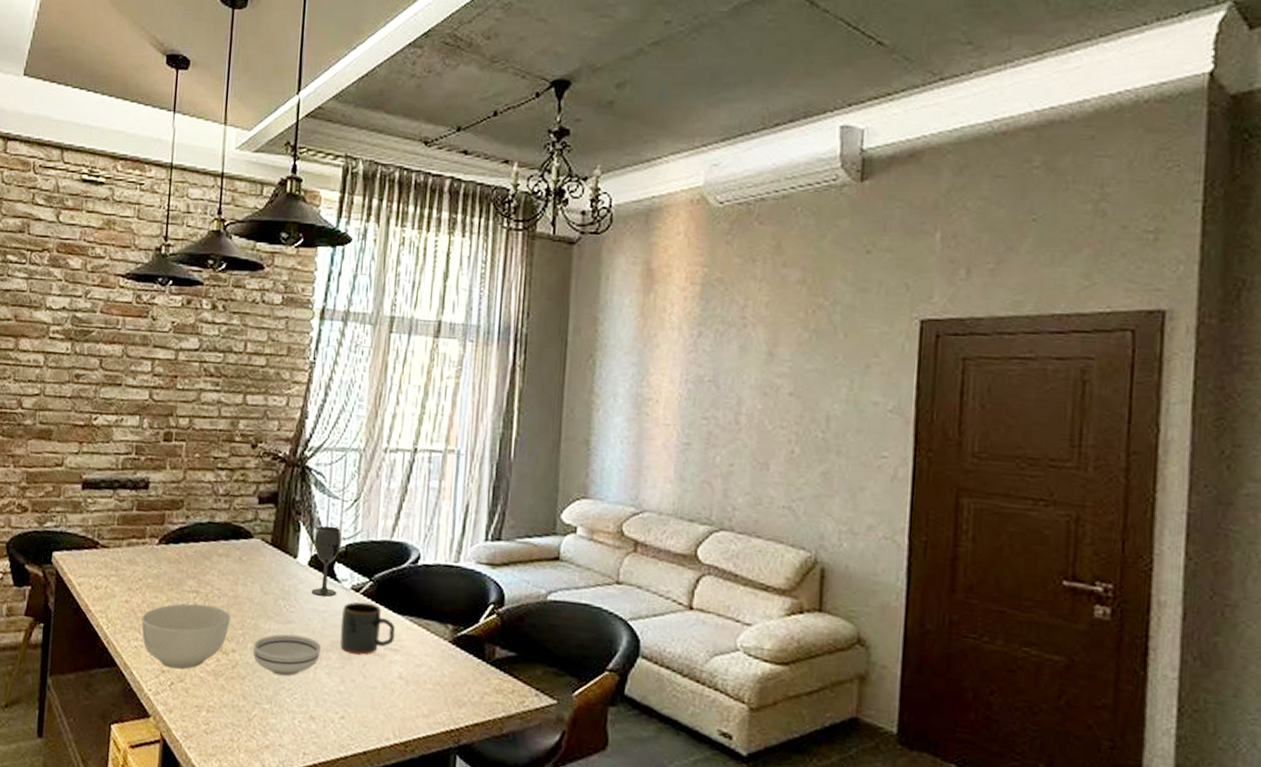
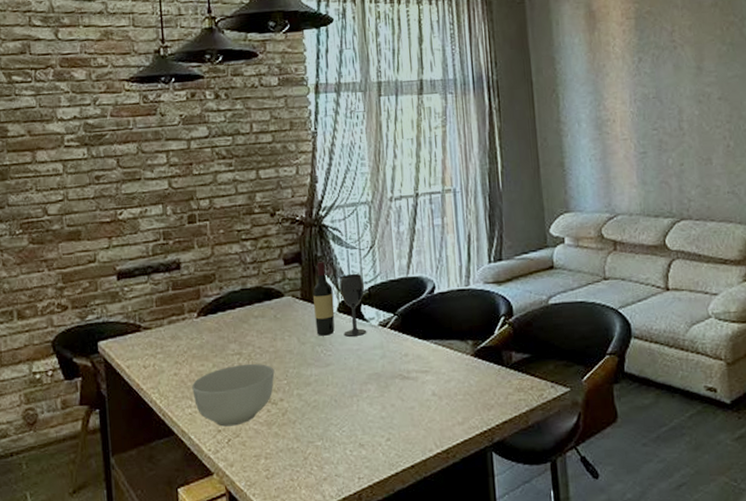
bowl: present [253,634,321,676] -> none [298,375,360,414]
wine bottle: none [282,507,307,590] -> present [313,262,335,336]
mug: present [340,601,395,655] -> none [373,334,423,382]

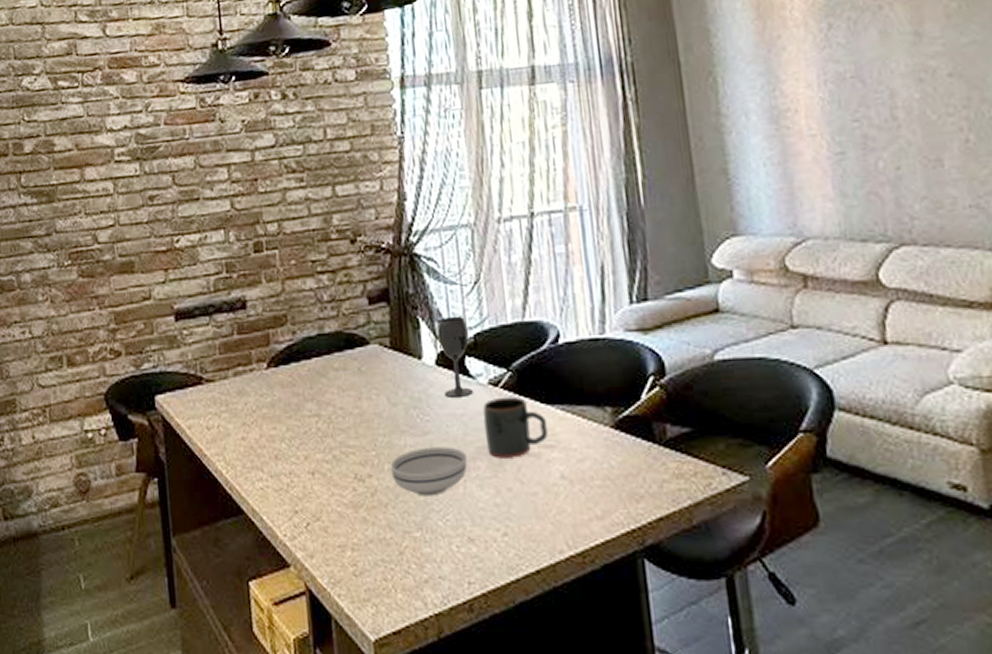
bowl: present [192,363,275,427] -> none [263,428,361,507]
bowl: none [298,375,360,414] -> present [390,447,468,496]
wine bottle: present [313,262,335,336] -> none [404,301,433,396]
mug: none [373,334,423,382] -> present [482,396,548,458]

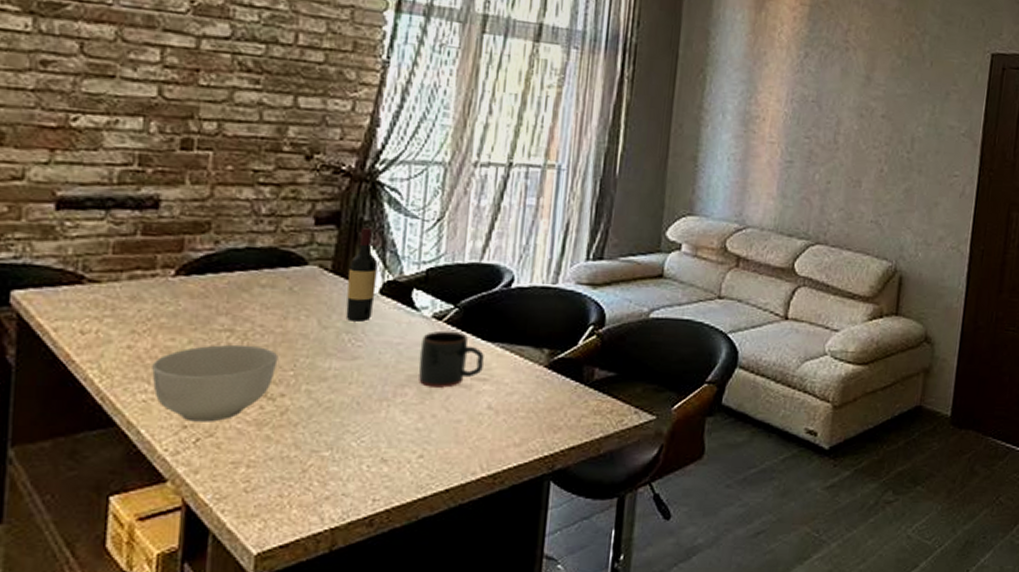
bowl: none [263,428,361,507] -> present [152,344,279,422]
bowl: present [390,447,468,496] -> none [308,371,395,418]
wine bottle: none [404,301,433,396] -> present [345,228,378,322]
wine glass: present [438,316,472,398] -> none [383,248,422,327]

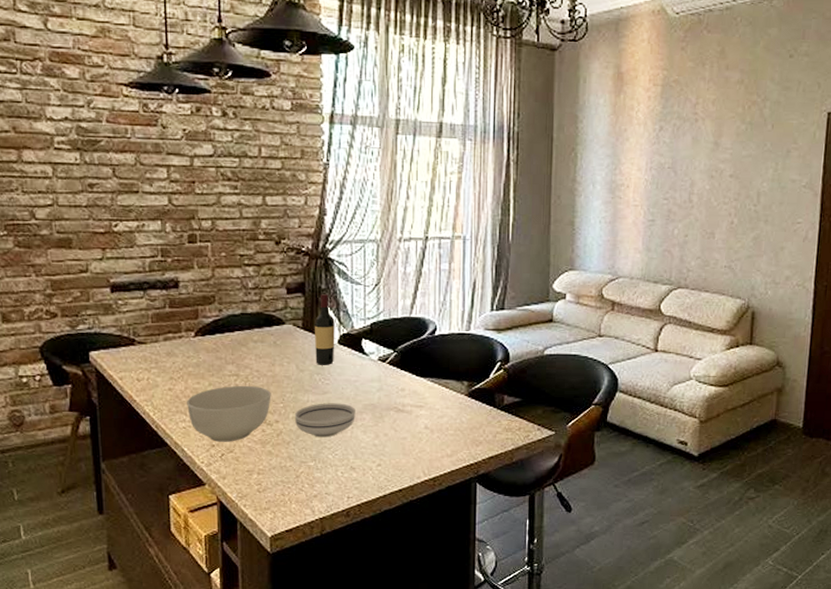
bowl: none [308,371,395,418] -> present [294,403,355,438]
mug: present [418,330,484,388] -> none [371,370,419,413]

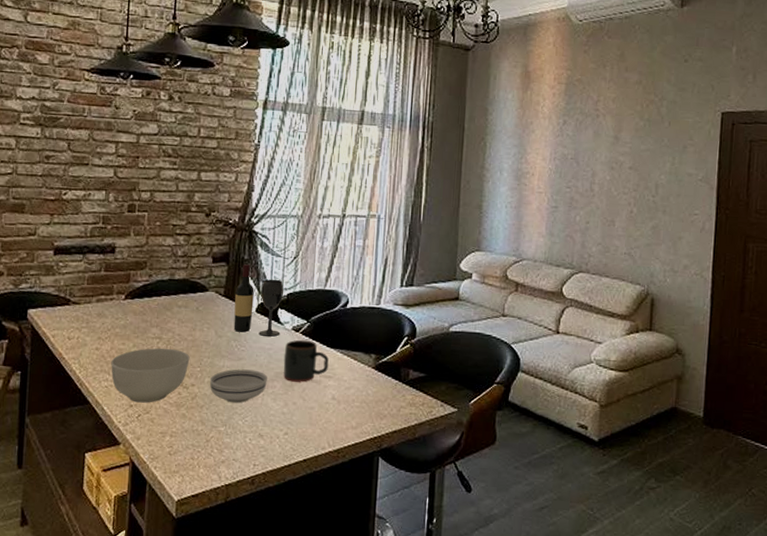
wine glass: none [342,308,367,368] -> present [258,279,284,337]
mug: none [371,370,419,413] -> present [283,339,329,382]

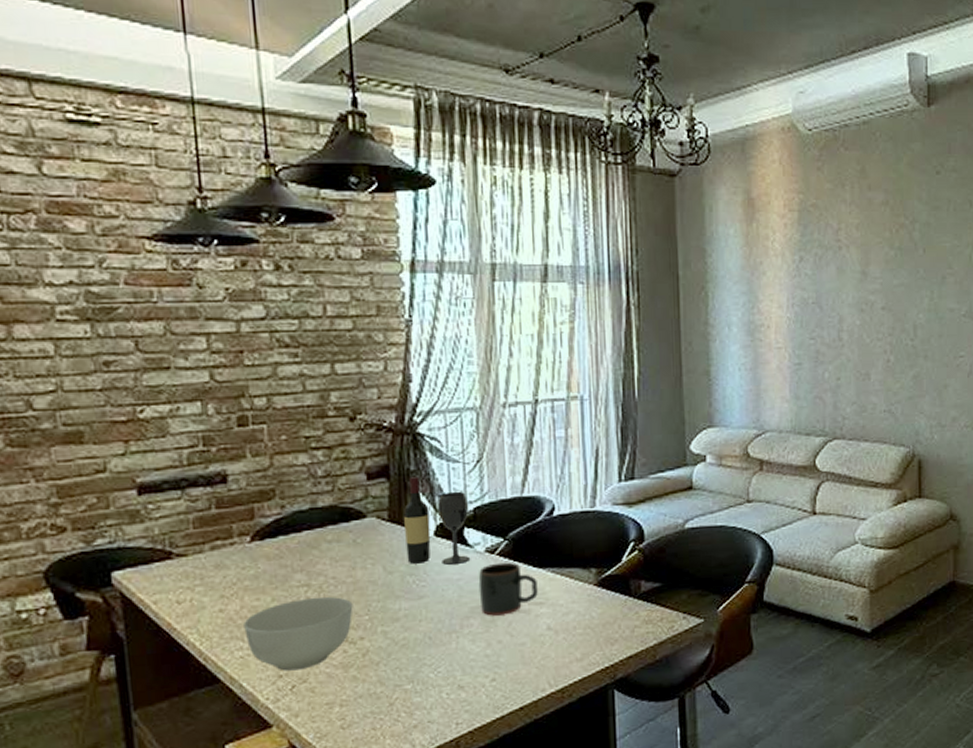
bowl: present [209,369,267,403] -> none [383,608,461,653]

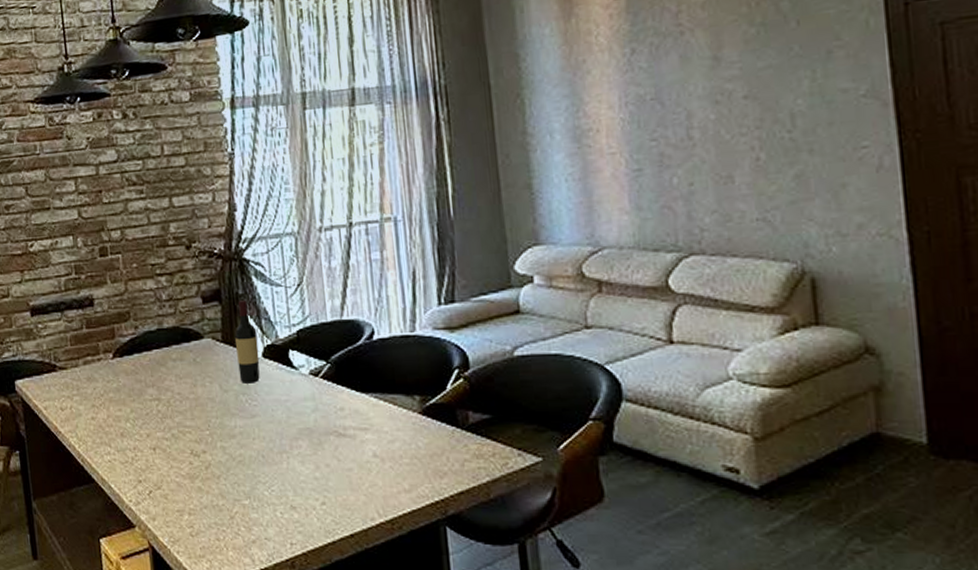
bowl: present [243,596,353,671] -> none [110,410,196,477]
wine glass: present [438,491,469,565] -> none [264,314,295,386]
mug: present [478,562,538,616] -> none [304,385,362,439]

